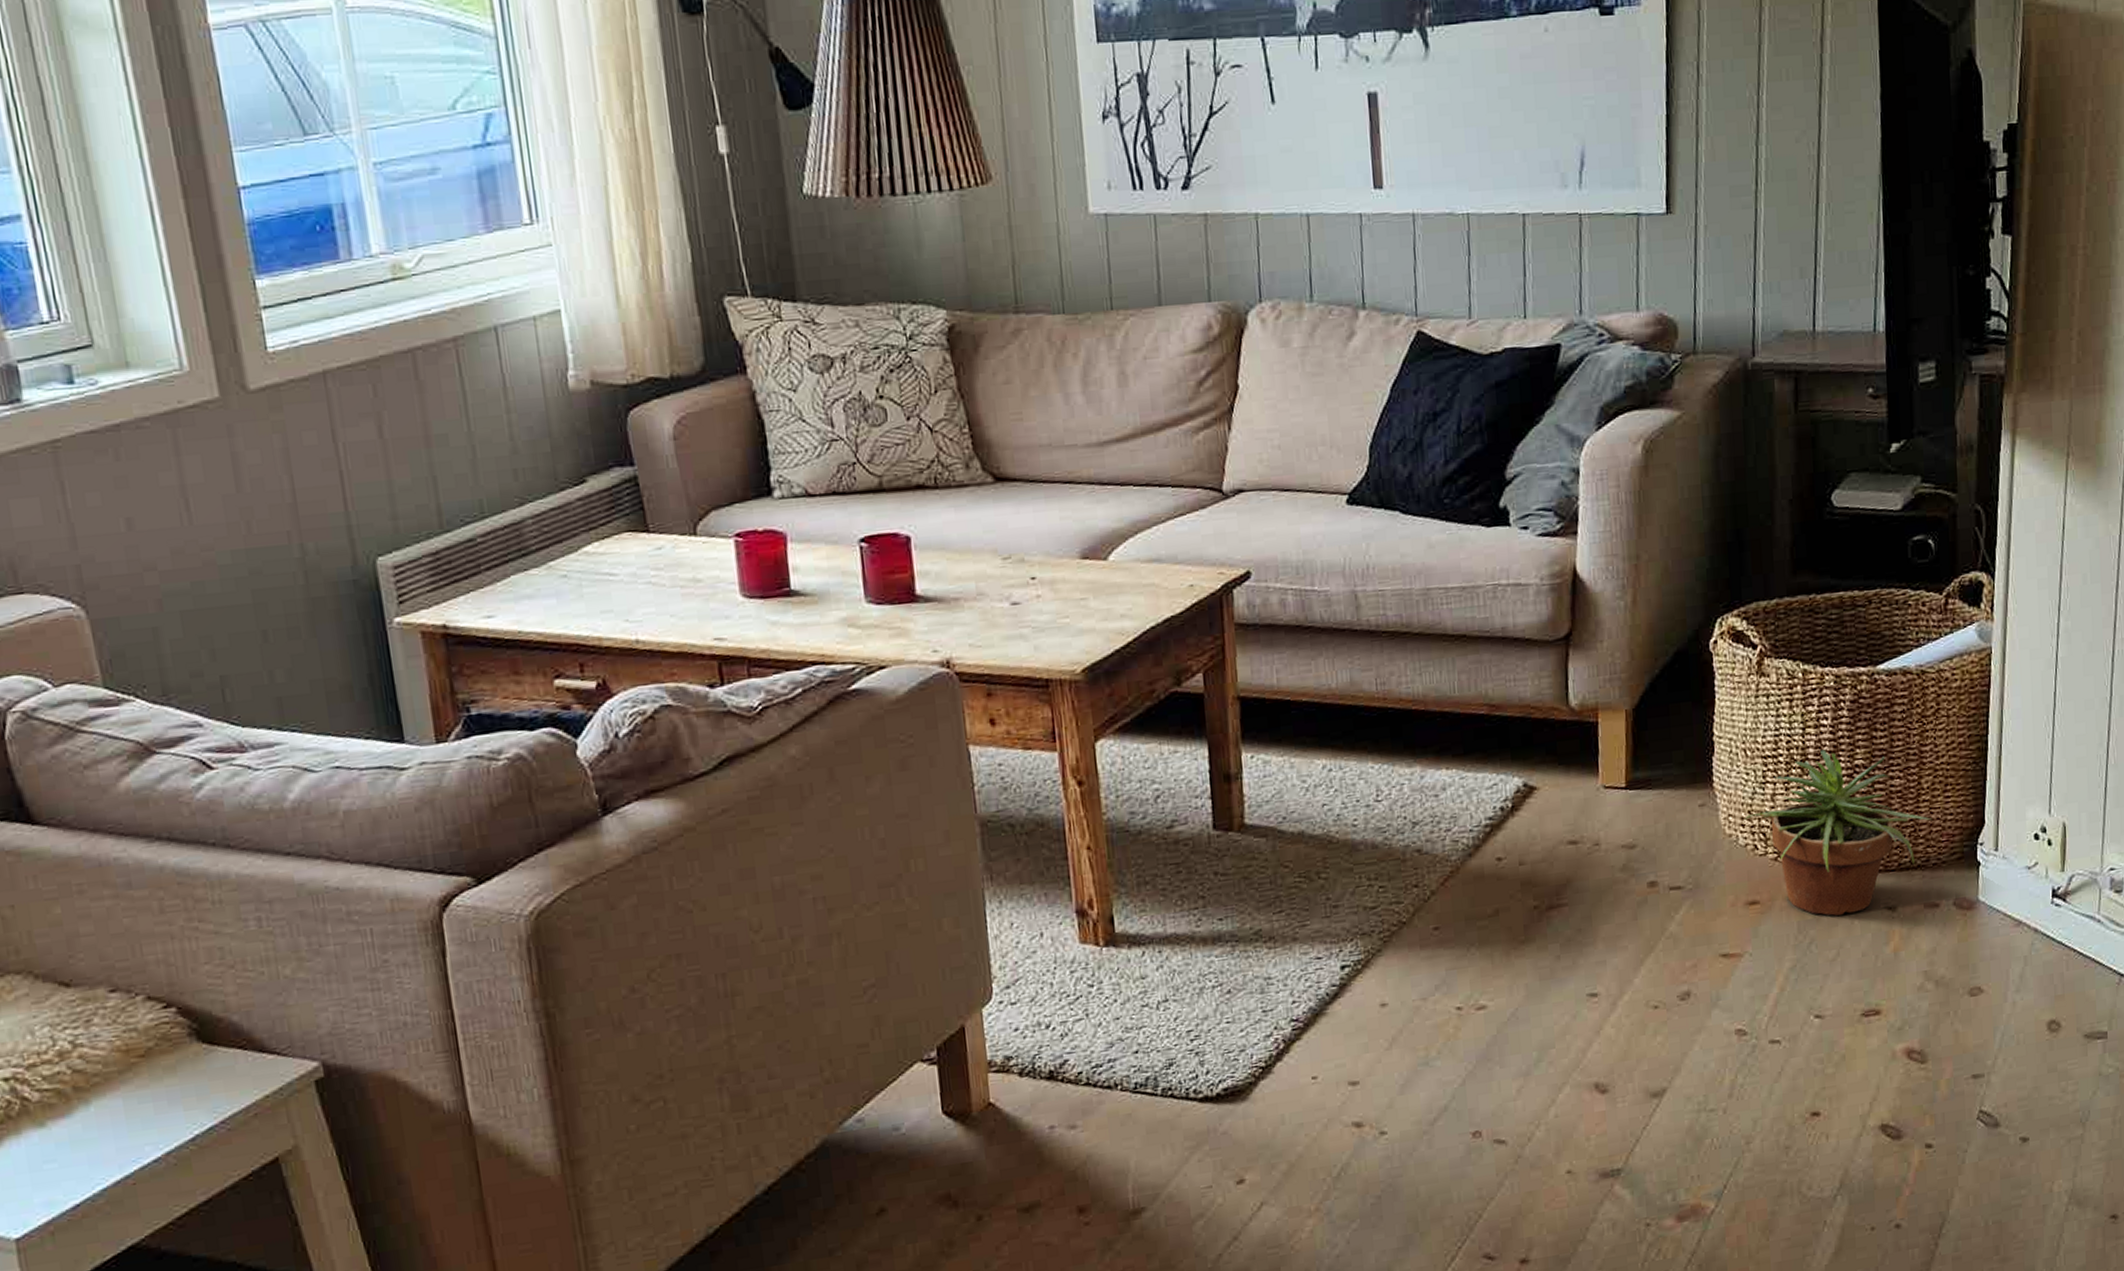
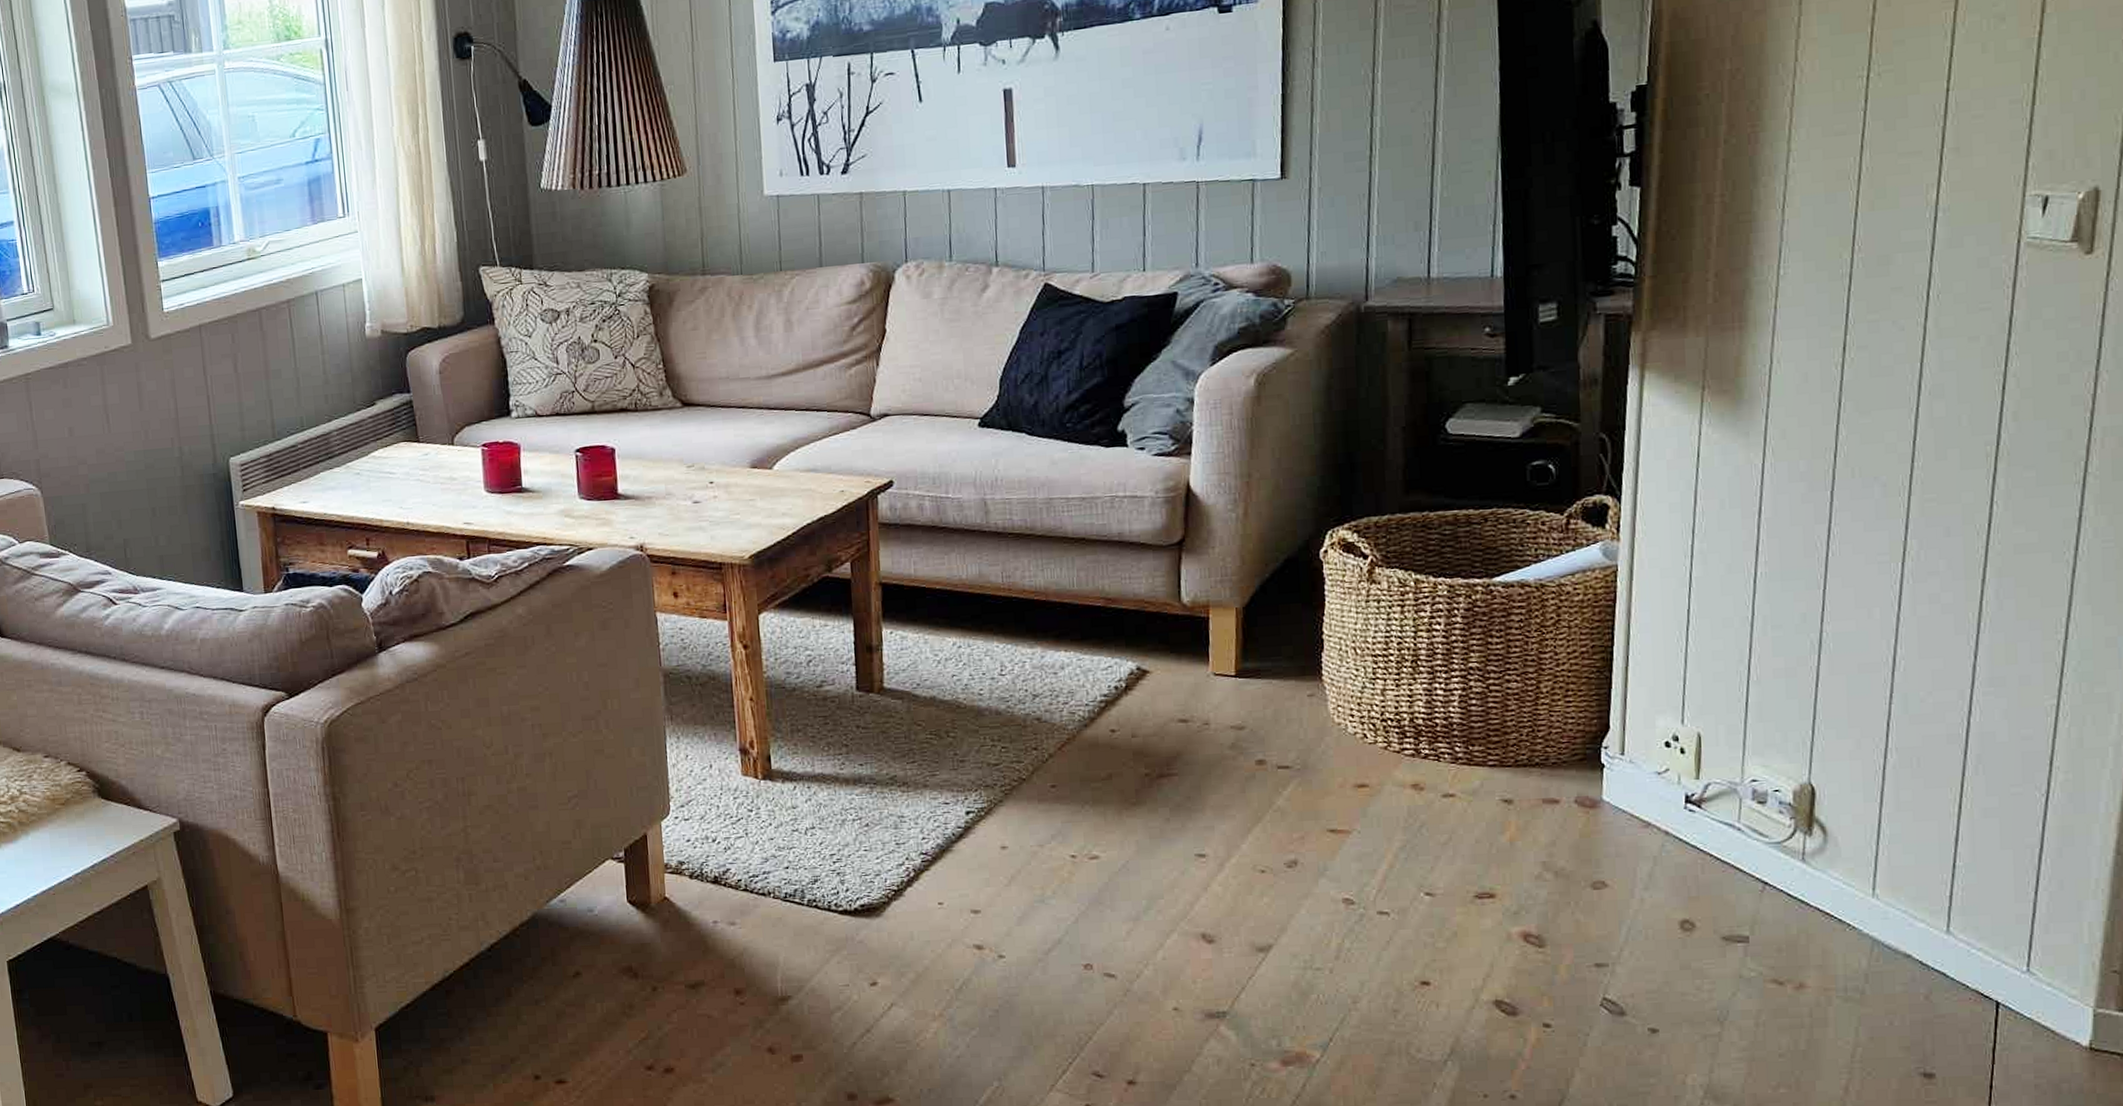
potted plant: present [1743,749,1932,916] -> none [1352,652,1551,804]

